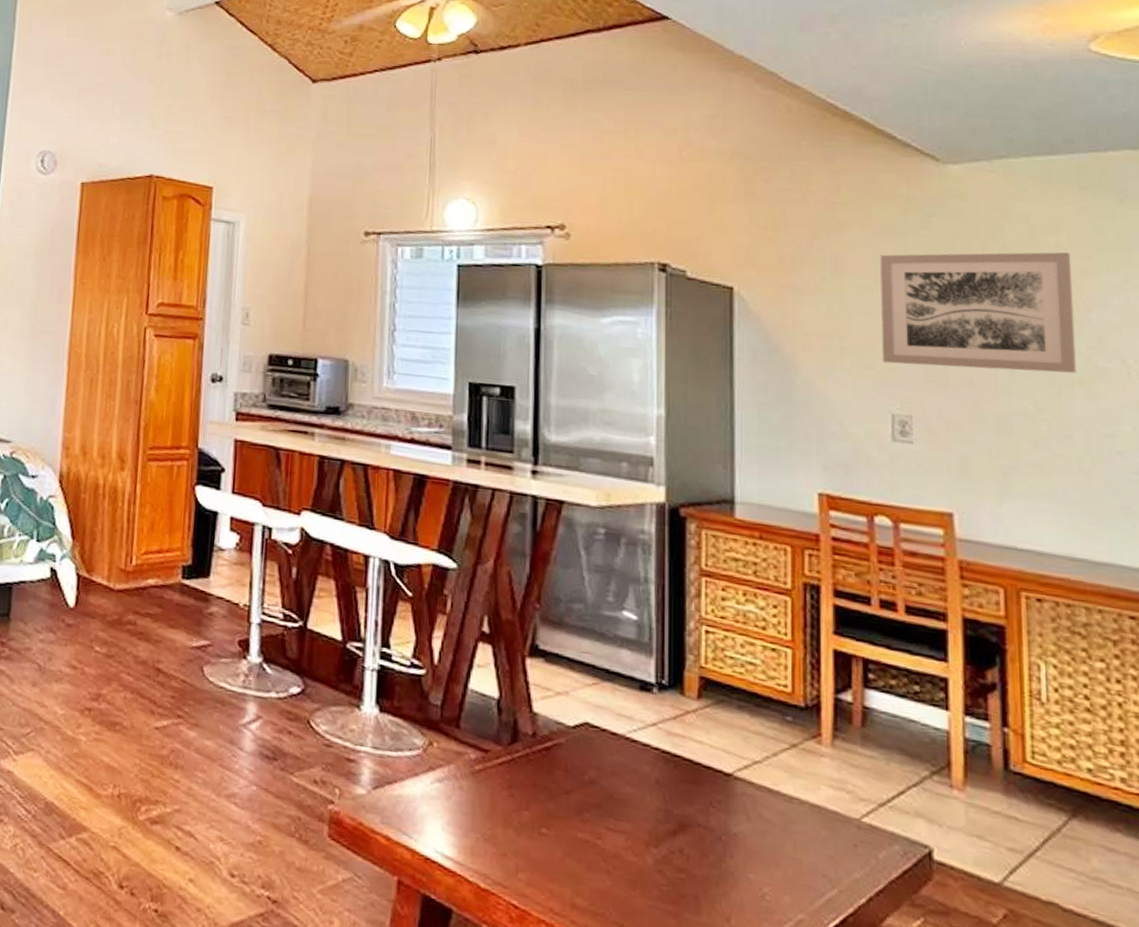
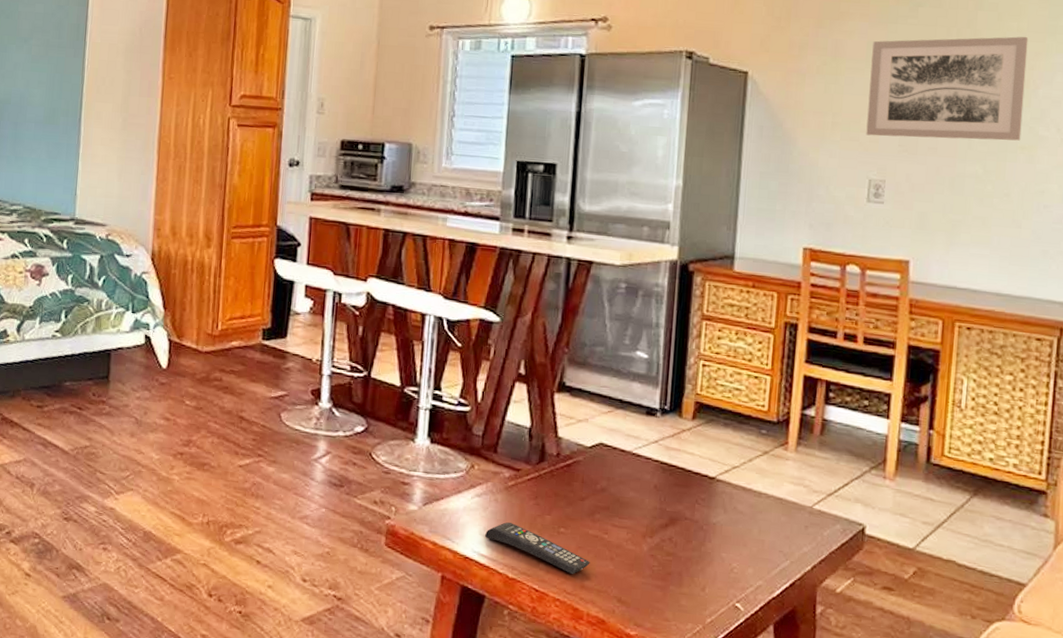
remote control: none [449,816,581,889] -> present [485,522,590,574]

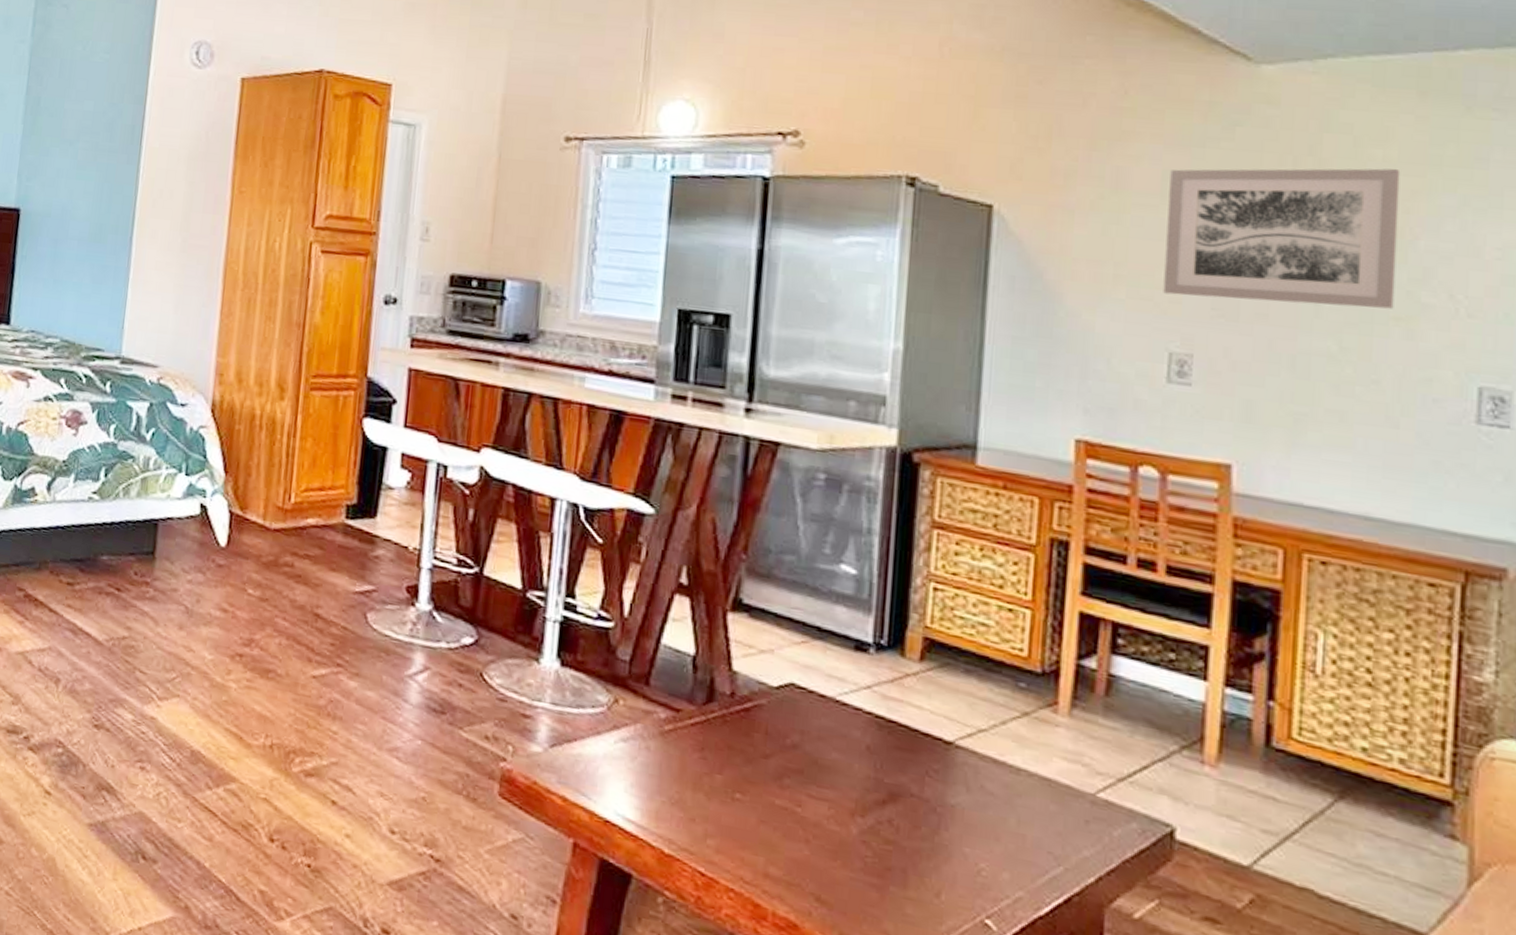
remote control: present [485,522,590,574] -> none [632,779,777,858]

